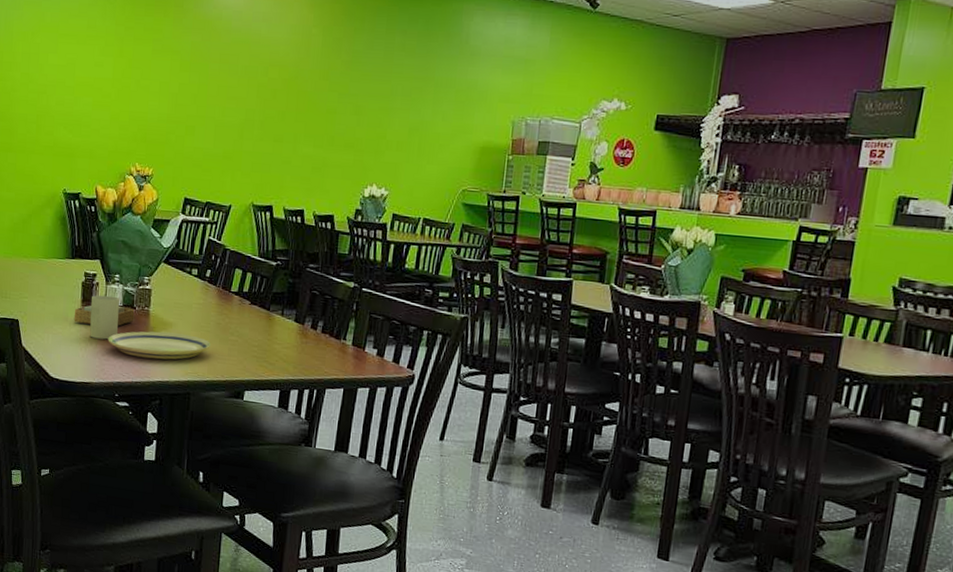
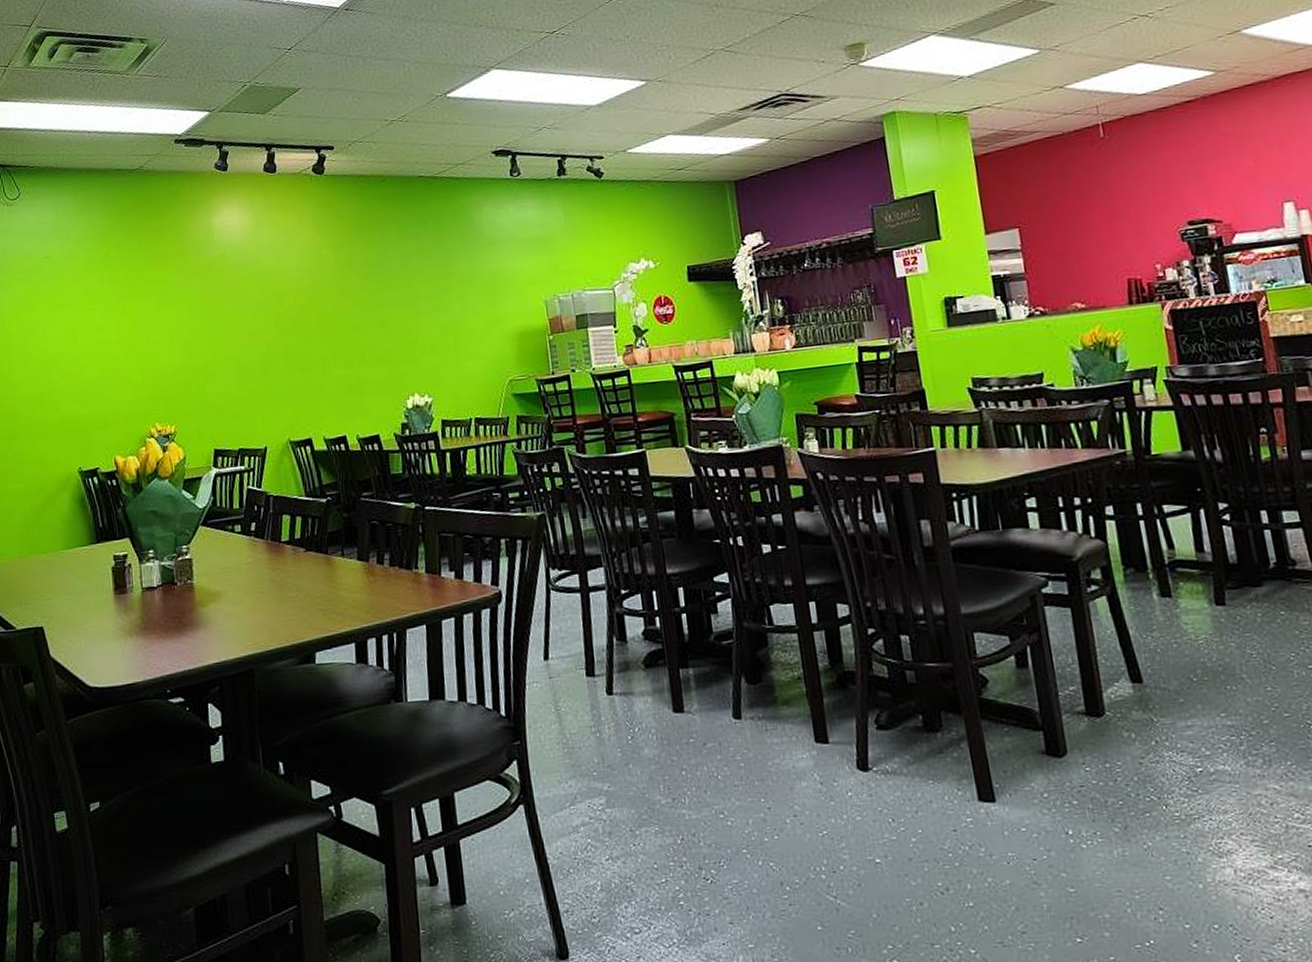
napkin holder: present [74,305,135,327] -> none [107,585,177,616]
cup: present [90,295,119,340] -> none [124,575,161,630]
plate: present [108,331,212,360] -> none [149,601,269,641]

